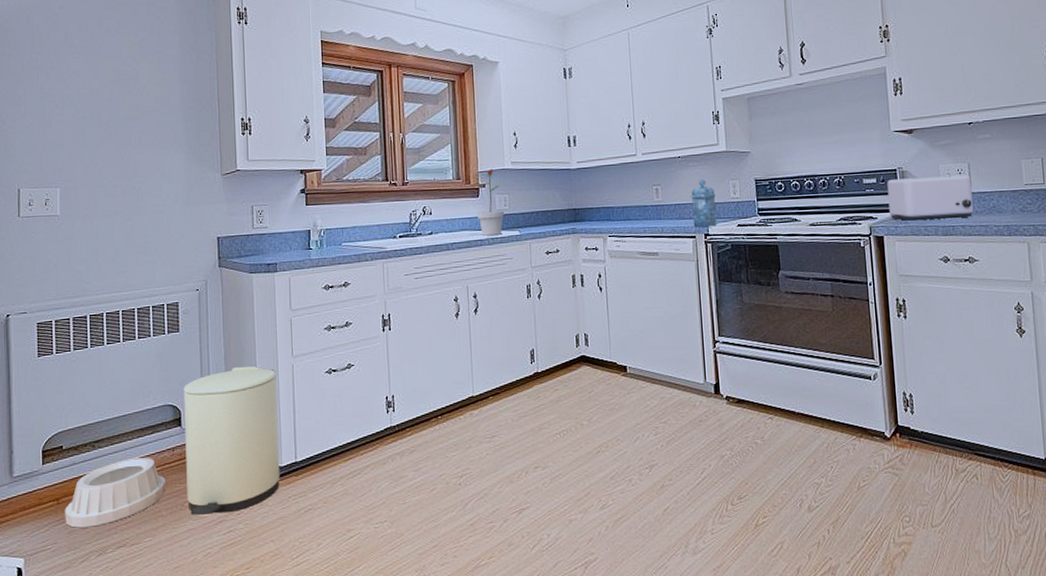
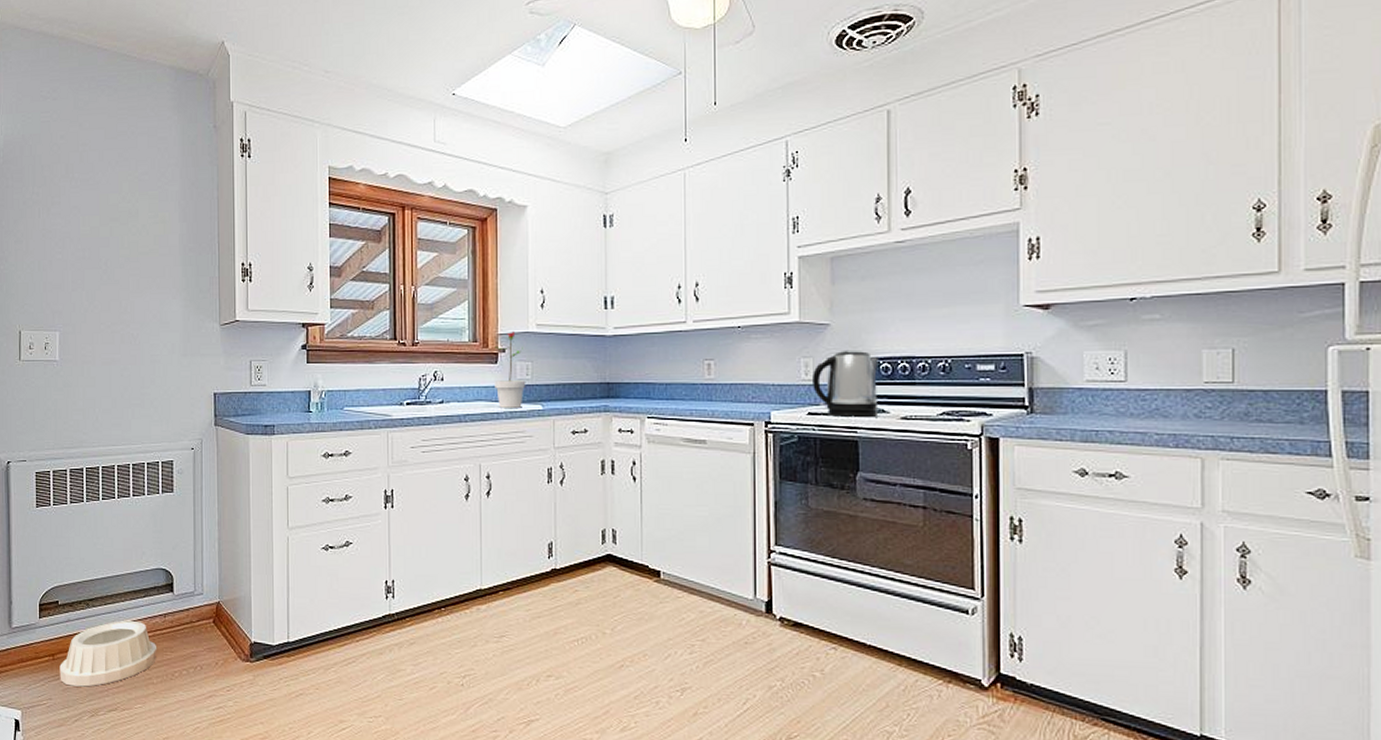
pedal bin: present [183,365,280,515] -> none [176,534,272,688]
canister: present [690,179,718,228] -> none [750,355,782,414]
kettle: none [739,171,792,228] -> present [813,349,879,418]
toaster: present [887,175,974,221] -> none [1009,366,1128,422]

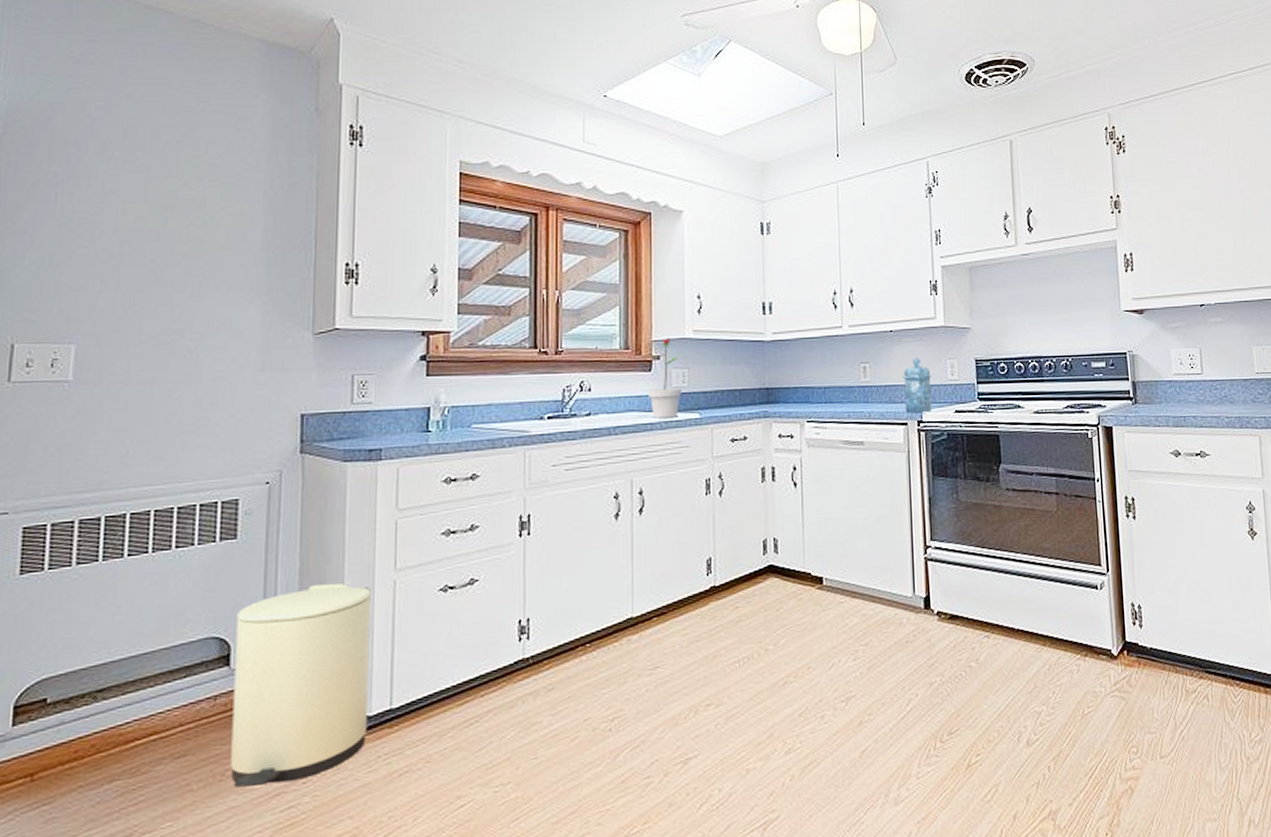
pet bowl: present [60,621,158,687] -> none [40,710,201,815]
pedal bin: none [176,534,272,688] -> present [230,581,371,788]
canister: none [750,355,782,414] -> present [902,357,932,414]
kettle: present [813,349,879,418] -> none [958,351,1014,415]

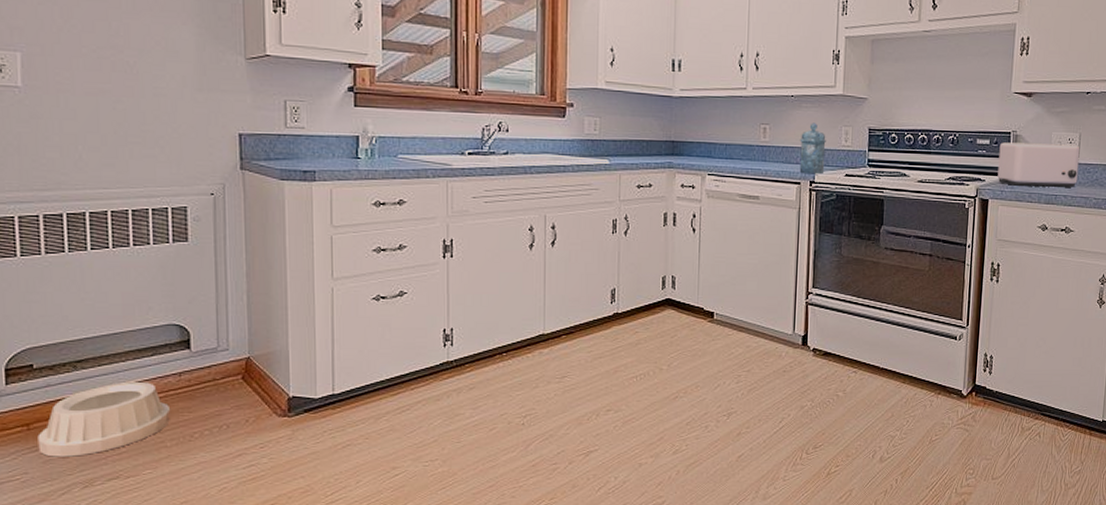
pet bowl: none [40,710,201,815] -> present [37,382,171,457]
pedal bin: present [230,581,371,788] -> none [193,286,314,447]
potted flower: present [648,338,683,418] -> none [562,87,594,162]
toaster: none [1116,361,1205,411] -> present [997,142,1080,189]

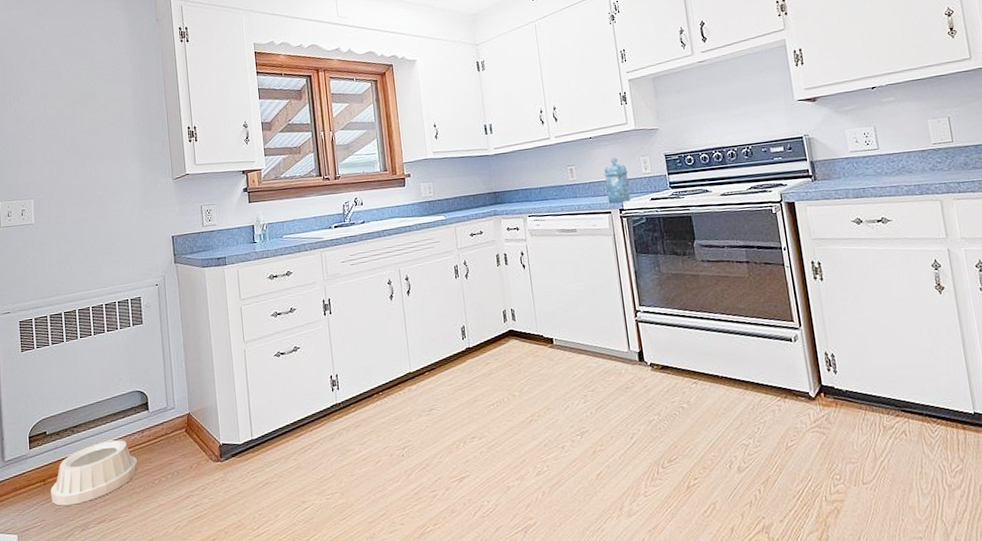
toaster: present [997,142,1080,189] -> none [794,138,883,186]

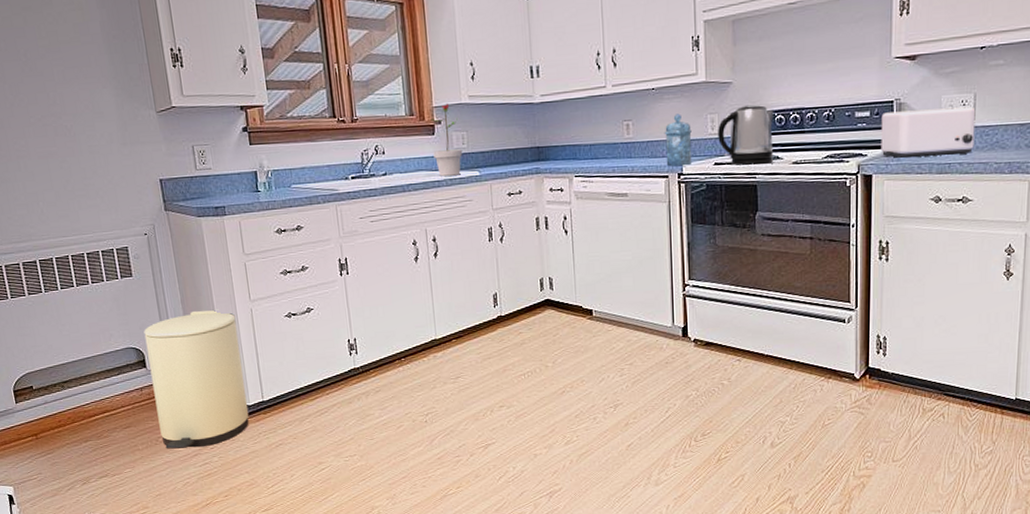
pet bowl: present [50,440,138,506] -> none [44,397,139,460]
pedal bin: none [149,351,239,492] -> present [144,309,249,449]
potted flower: none [402,160,430,222] -> present [432,104,463,176]
kettle: none [650,146,703,200] -> present [718,104,774,166]
toaster: none [794,138,883,186] -> present [881,107,976,159]

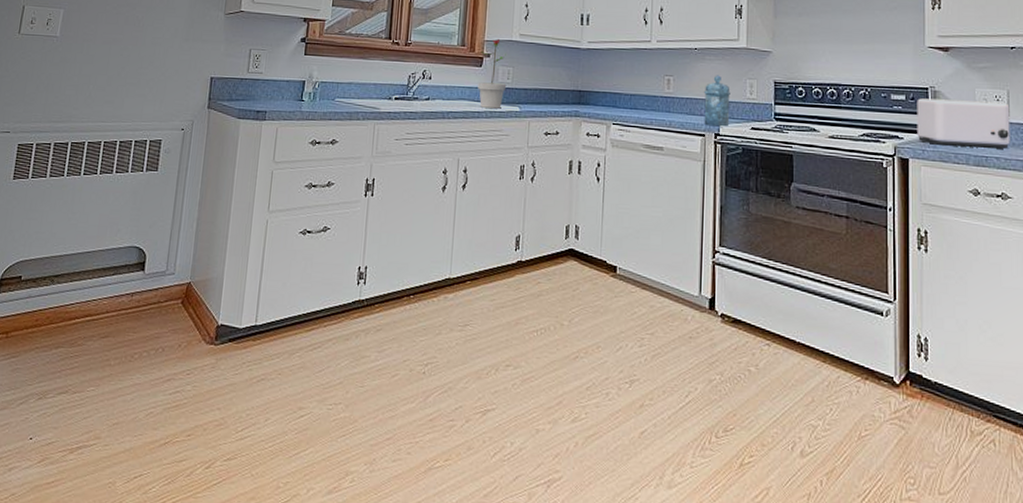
pedal bin: present [144,309,249,449] -> none [138,214,249,371]
kettle: present [718,104,774,166] -> none [756,74,811,135]

